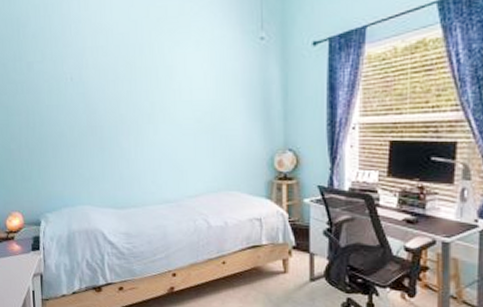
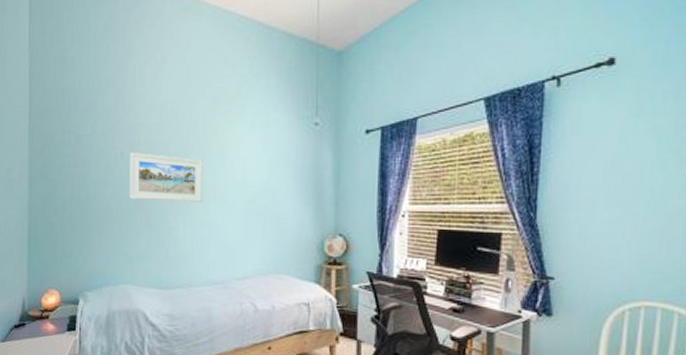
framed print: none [79,76,152,124] -> present [129,153,203,202]

